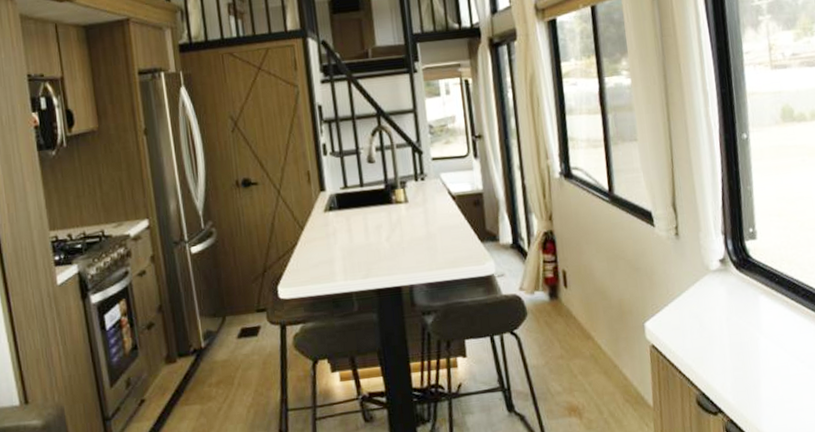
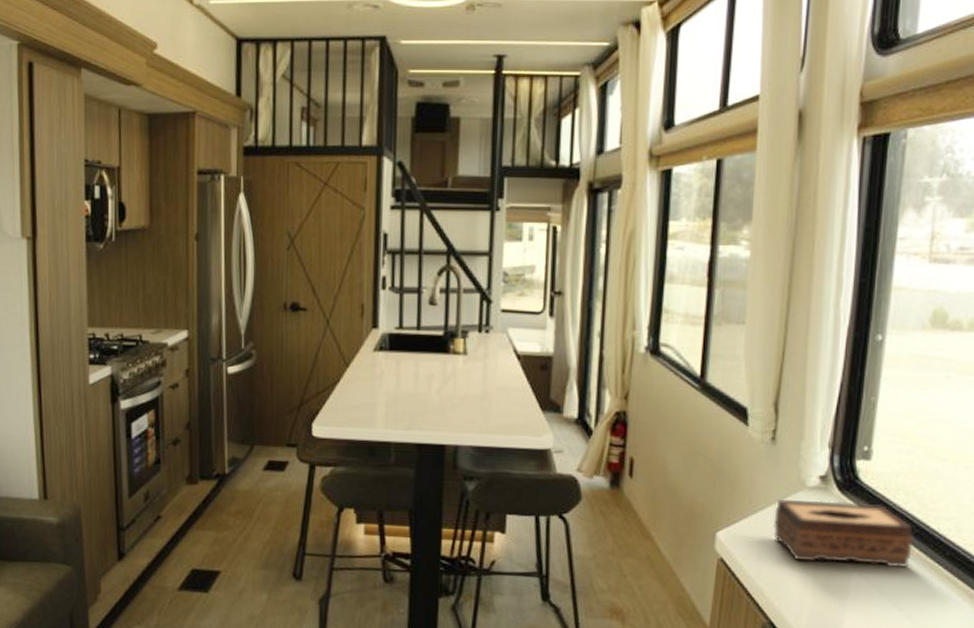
tissue box: none [689,276,803,335] -> present [773,500,913,568]

